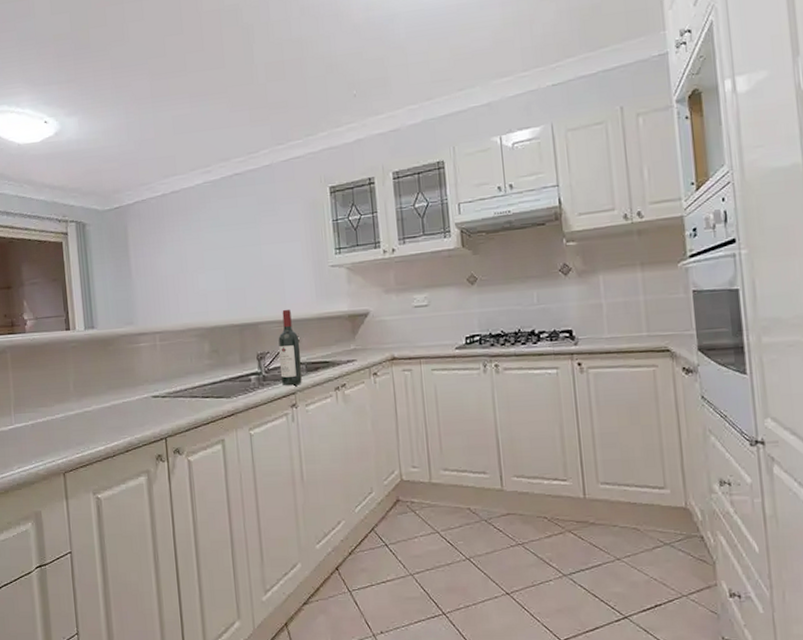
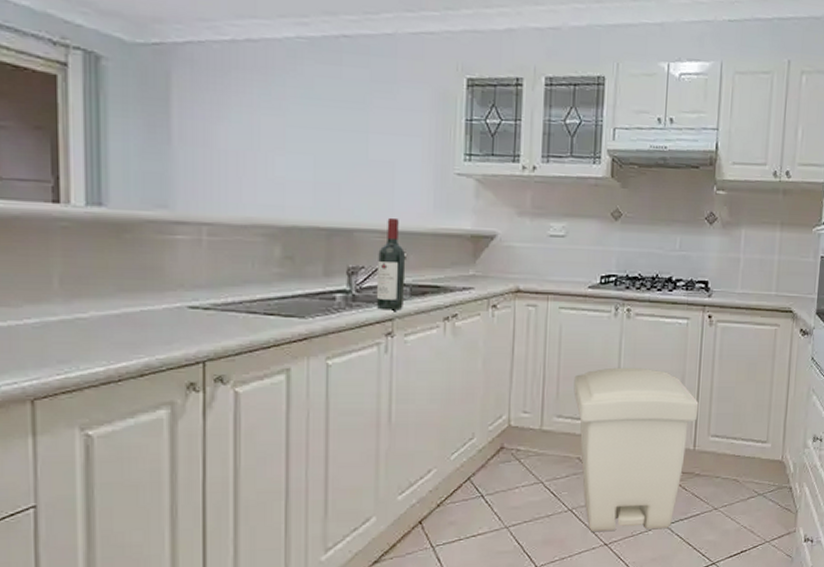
trash can: none [454,419,583,581] -> present [573,367,699,533]

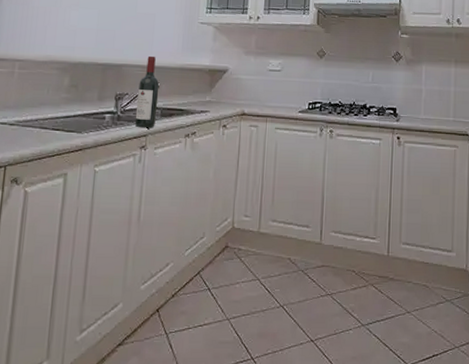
trash can: present [573,367,699,533] -> none [286,179,391,329]

